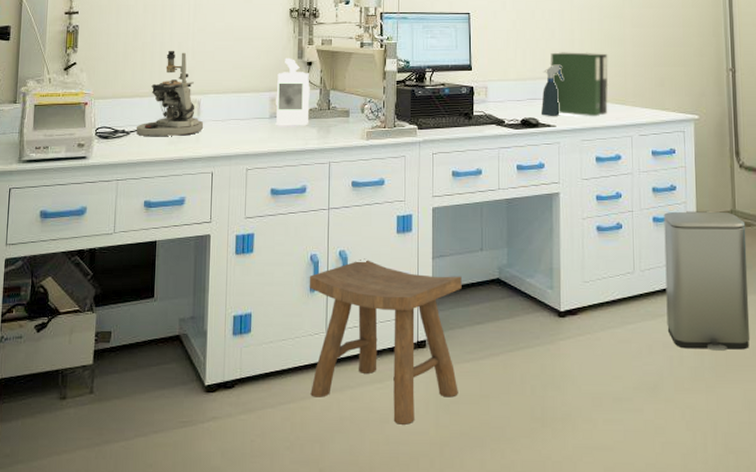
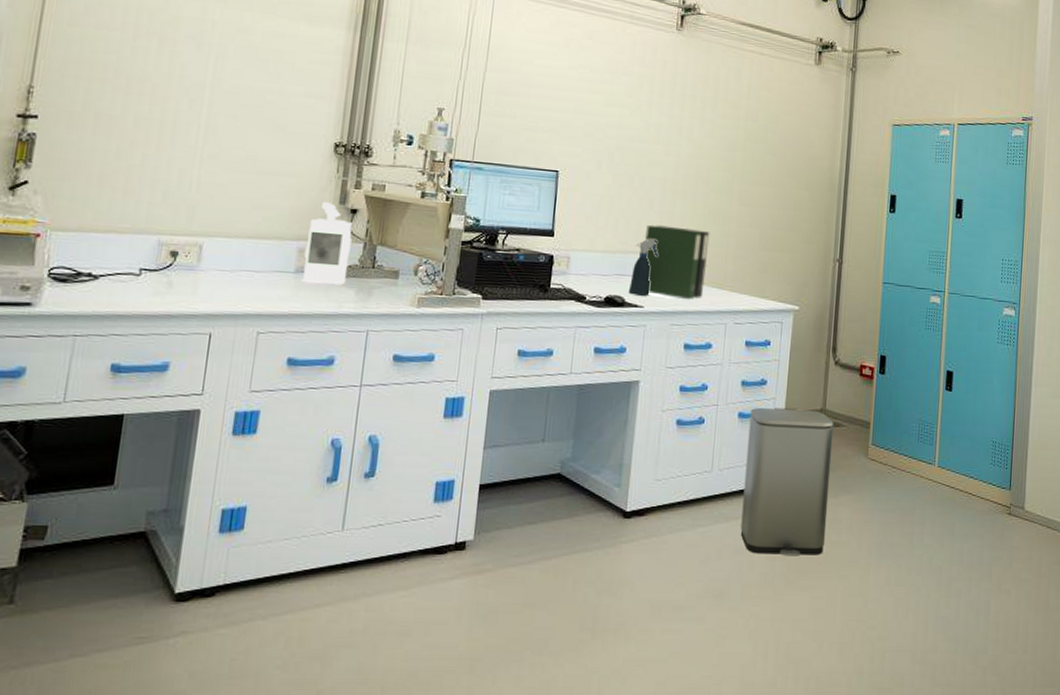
microscope: present [136,50,204,137] -> none [108,177,205,287]
stool: present [309,258,462,425] -> none [315,446,517,638]

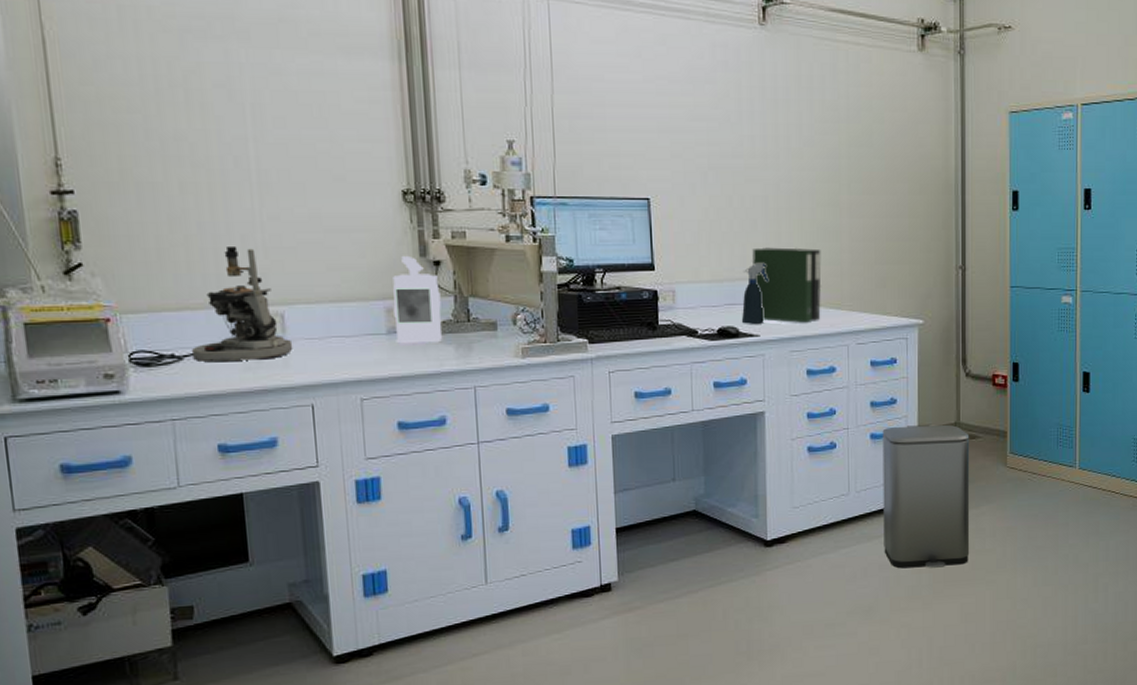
microscope: none [108,177,205,287] -> present [192,245,293,363]

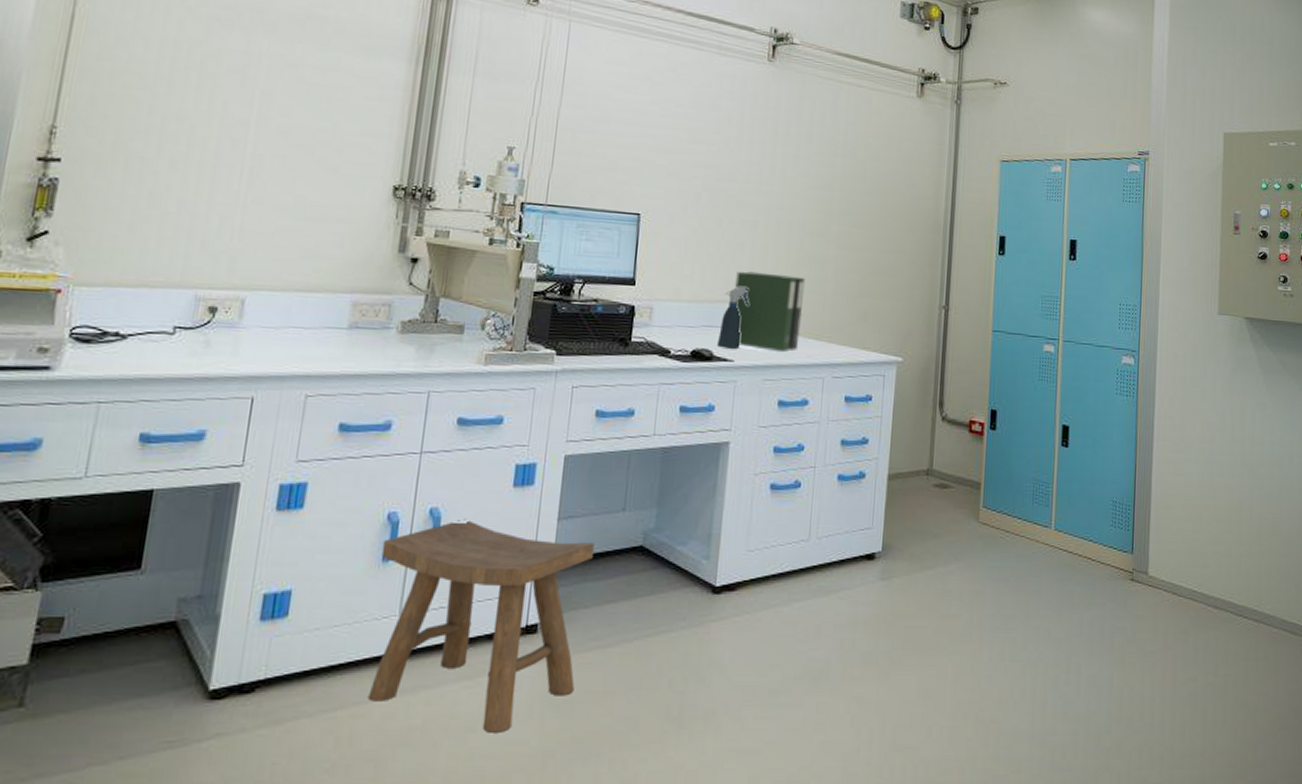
microscope: present [192,245,293,363] -> none [138,225,247,346]
tissue box: present [393,255,443,342] -> none [356,249,413,341]
stool: none [459,498,652,675] -> present [368,518,594,733]
pedal bin: present [882,424,970,569] -> none [841,468,942,632]

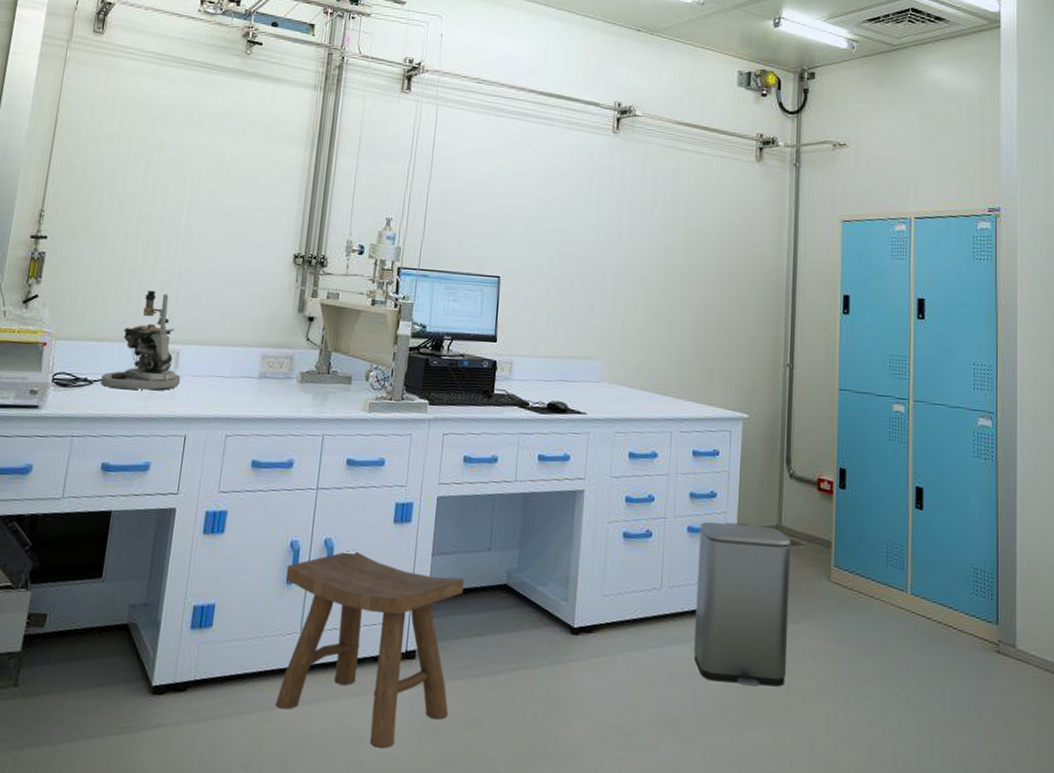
microscope: none [138,225,247,346] -> present [101,290,181,391]
spray bottle: present [716,287,750,349] -> none [570,344,601,402]
binder: present [735,271,806,353] -> none [587,329,652,407]
pedal bin: none [841,468,942,632] -> present [693,521,791,687]

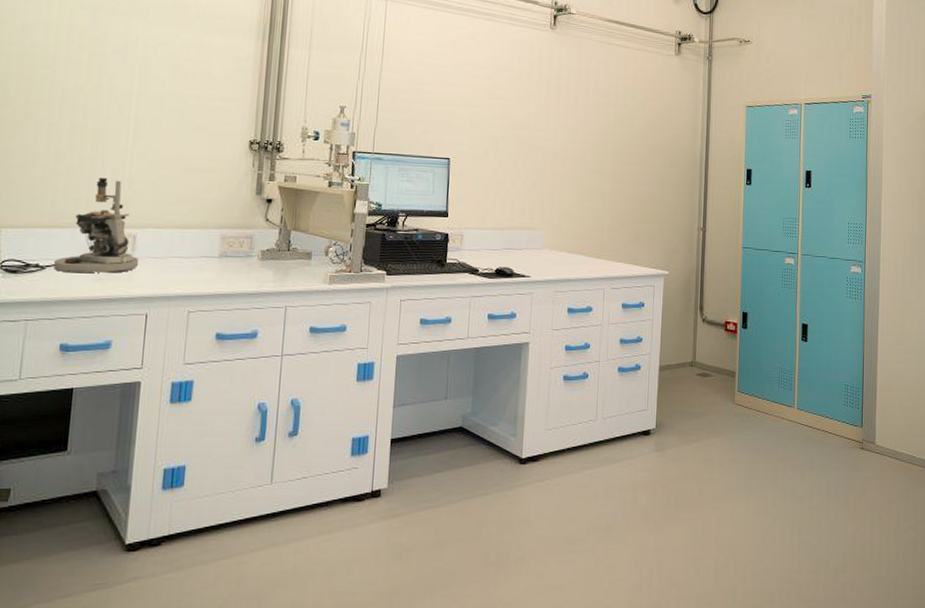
stool: present [275,549,464,748] -> none [250,407,423,575]
pedal bin: present [693,521,791,687] -> none [624,362,704,493]

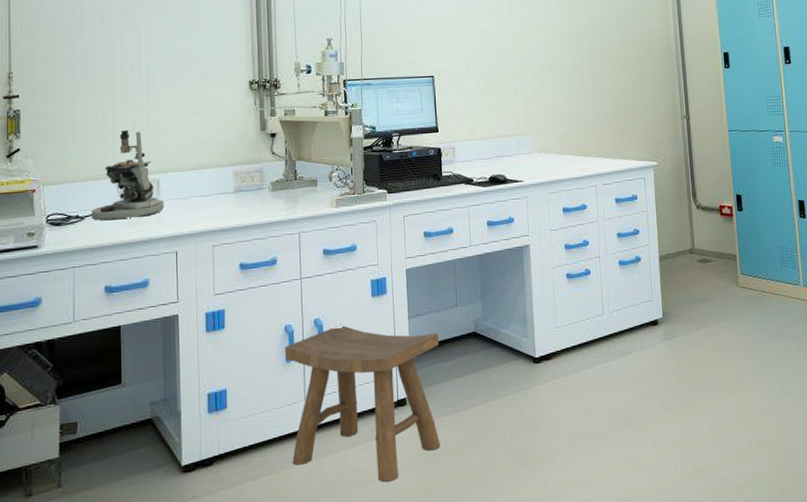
stool: none [250,407,423,575] -> present [284,324,441,482]

